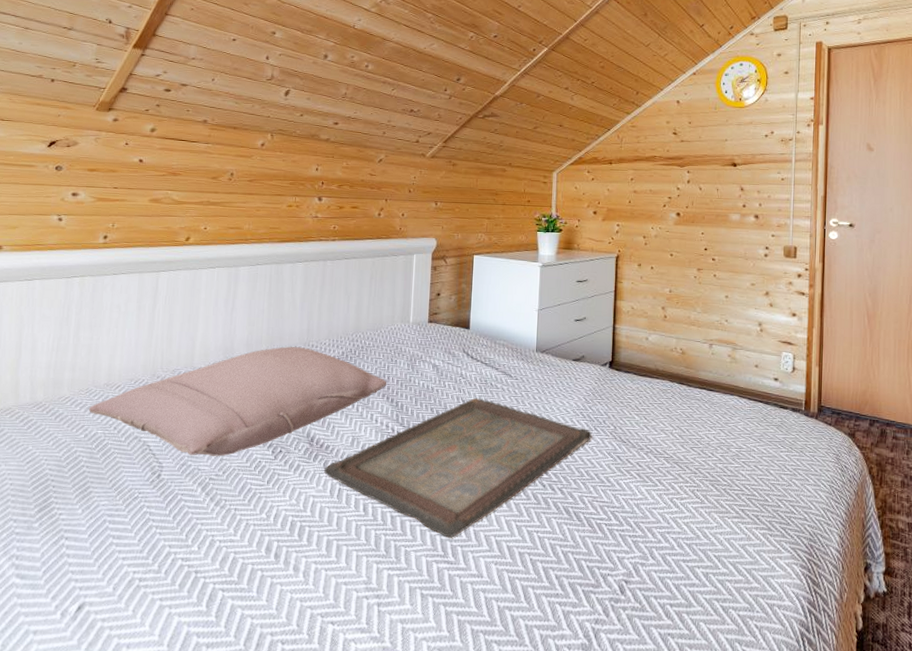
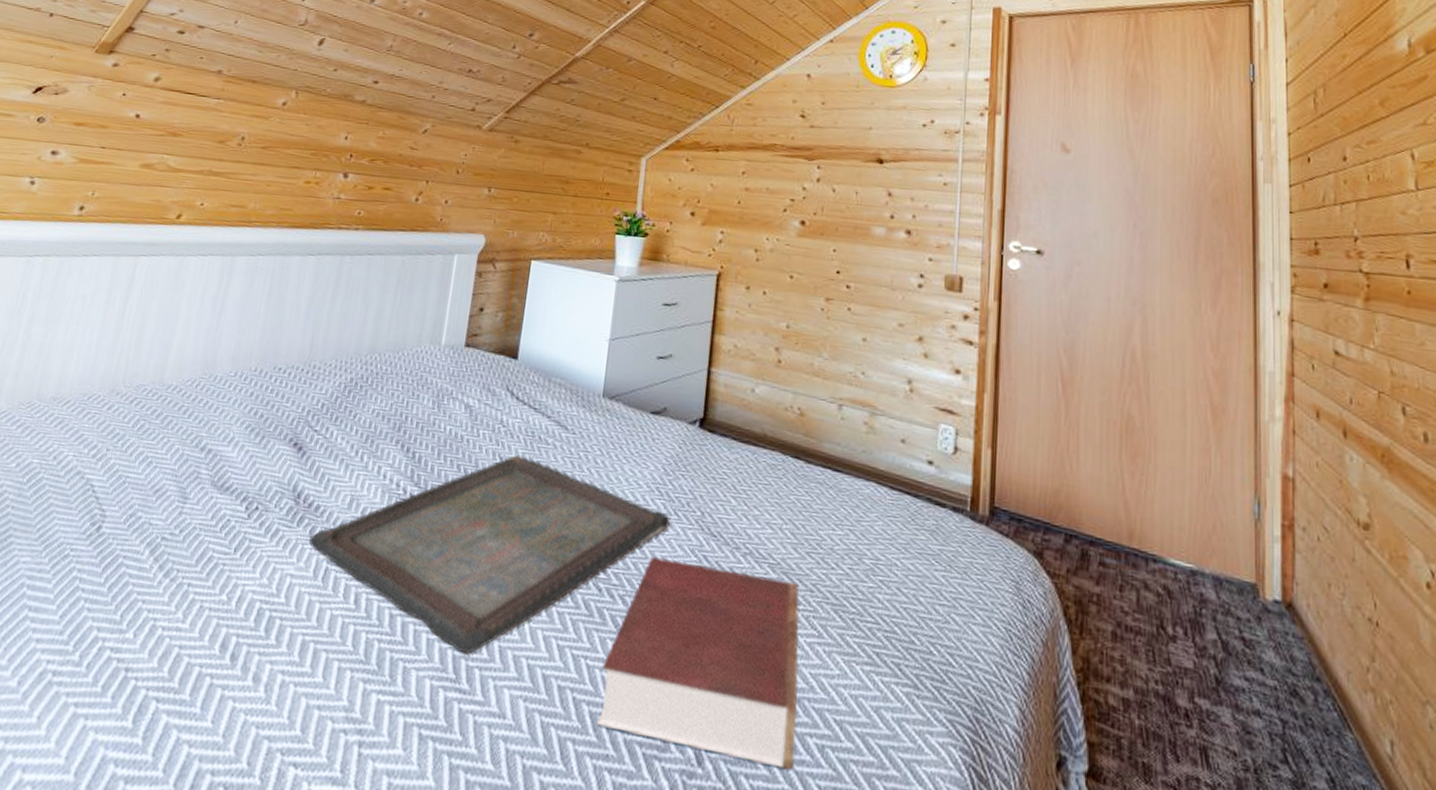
pillow: present [88,346,387,456] -> none [26,365,404,508]
book: none [548,460,689,591] -> present [597,557,799,771]

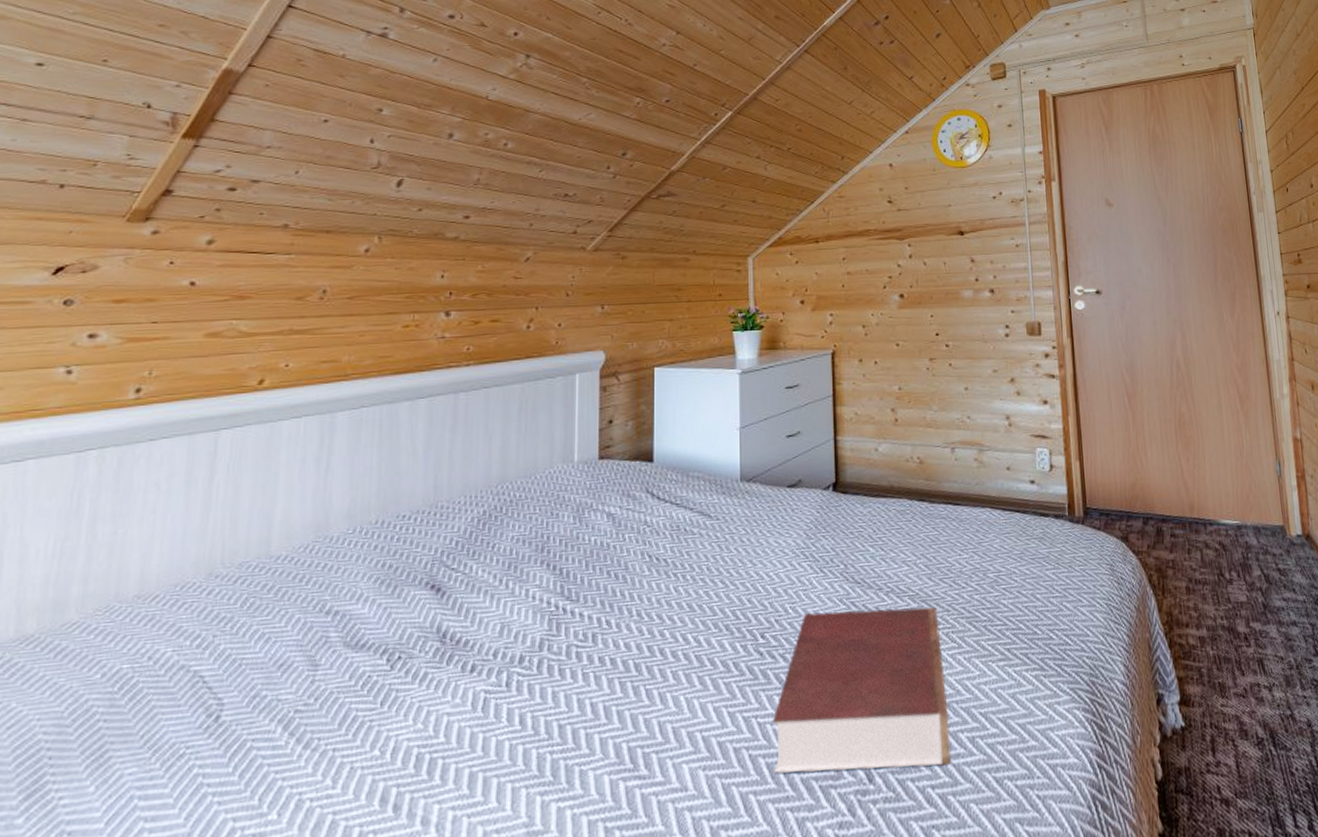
serving tray: present [308,455,670,655] -> none [461,550,817,744]

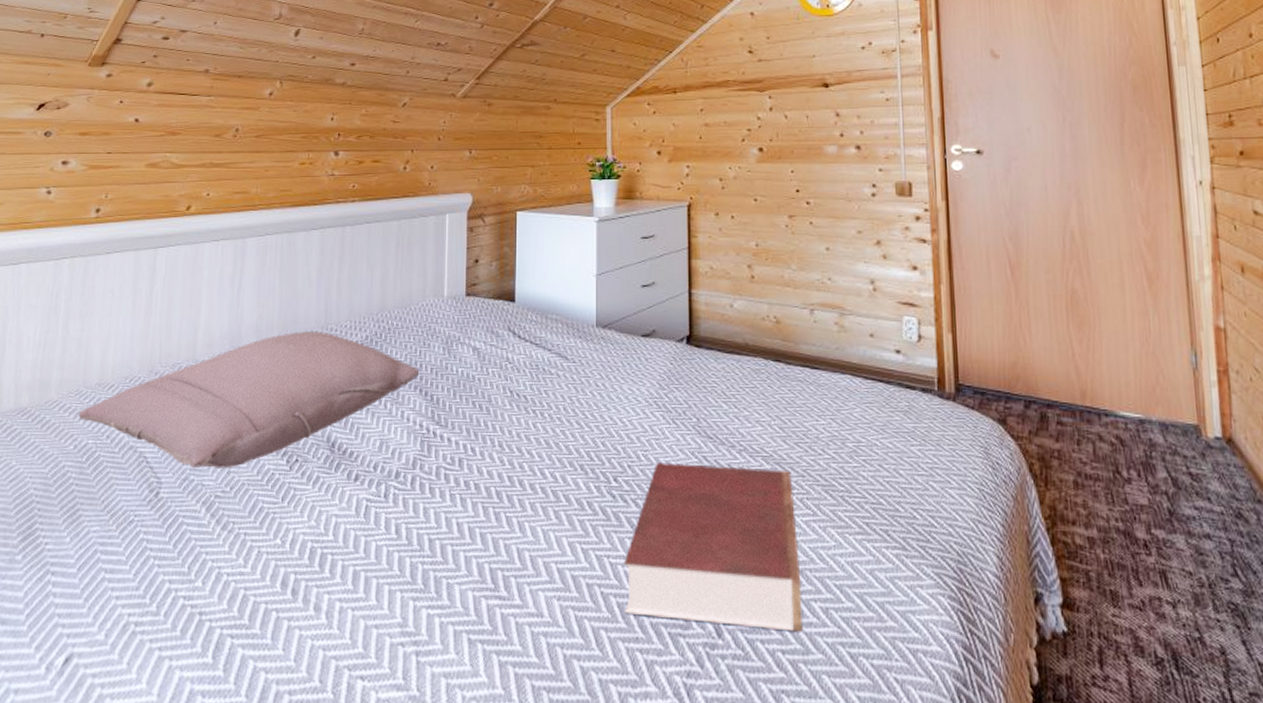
pillow: none [108,511,547,683] -> present [78,331,420,469]

